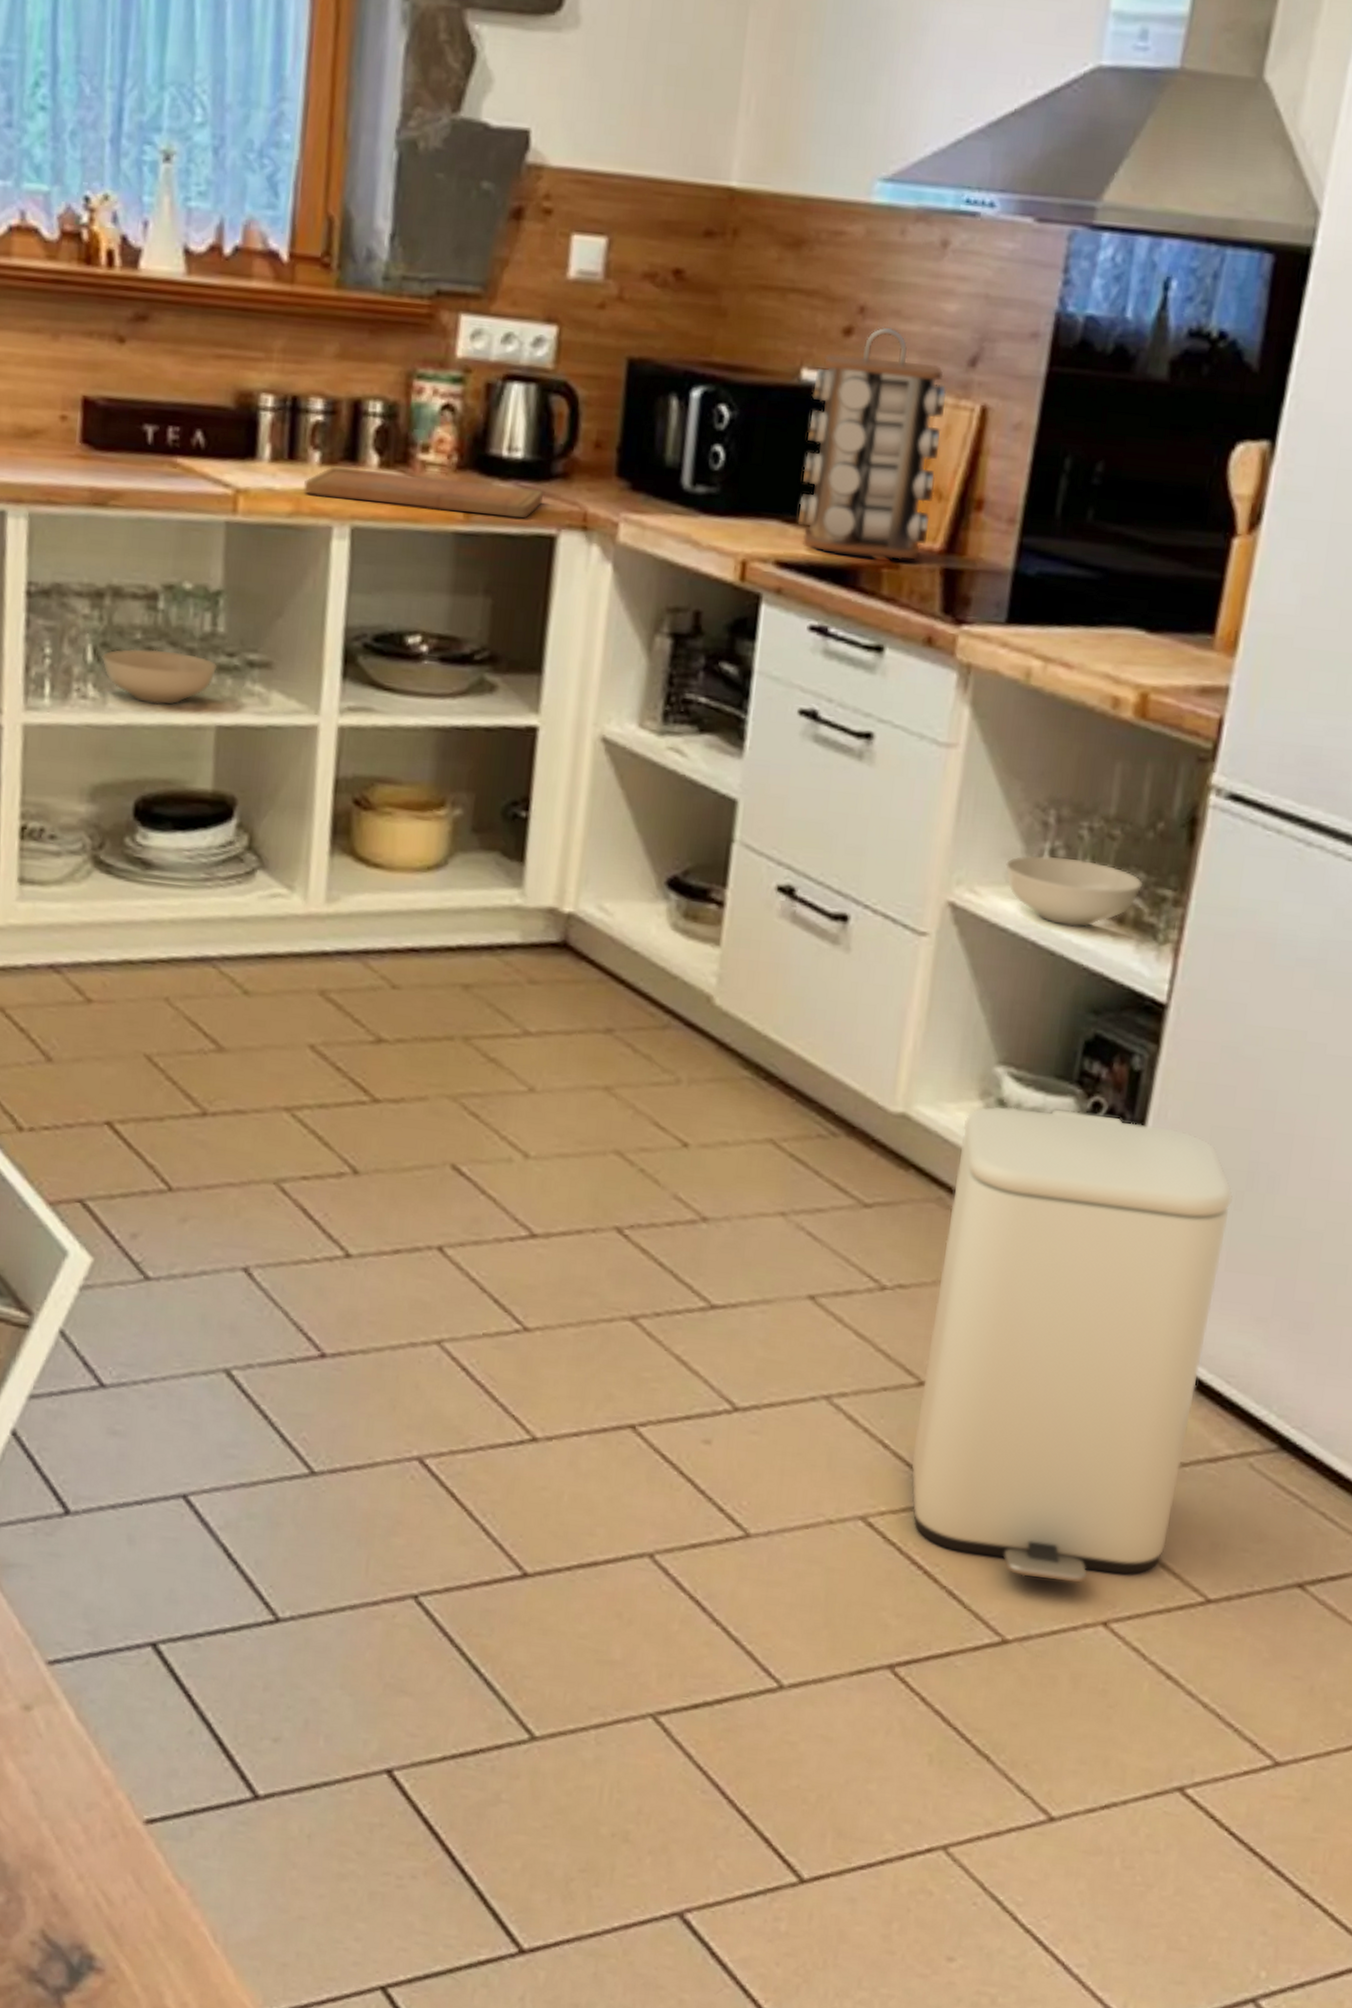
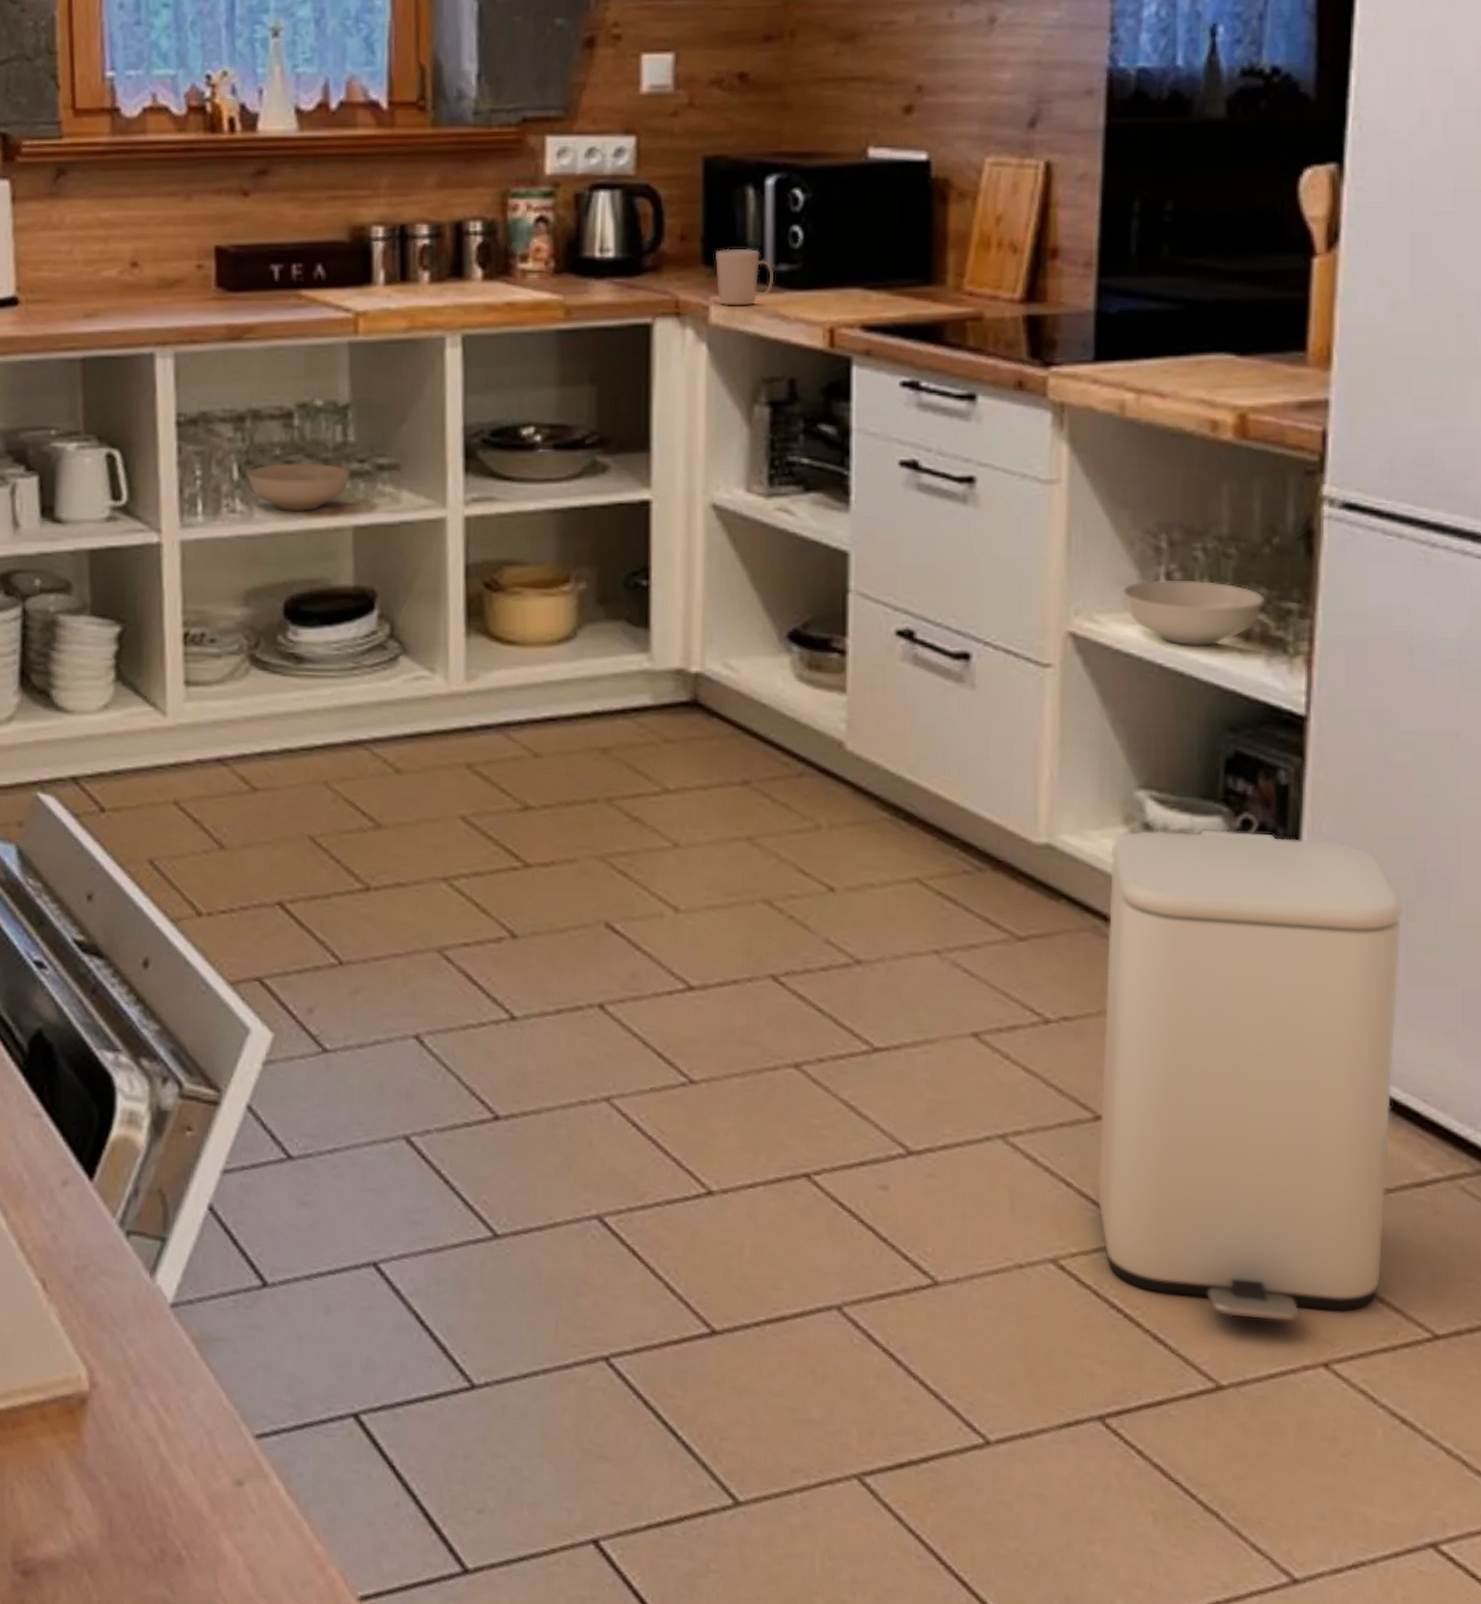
cutting board: present [304,466,543,519] -> none [417,282,636,312]
mug: none [628,462,691,528] -> present [714,248,775,306]
spice rack: present [797,326,947,560] -> none [879,101,1010,314]

